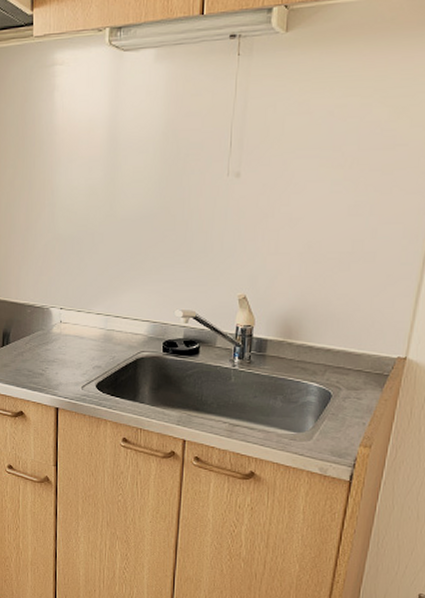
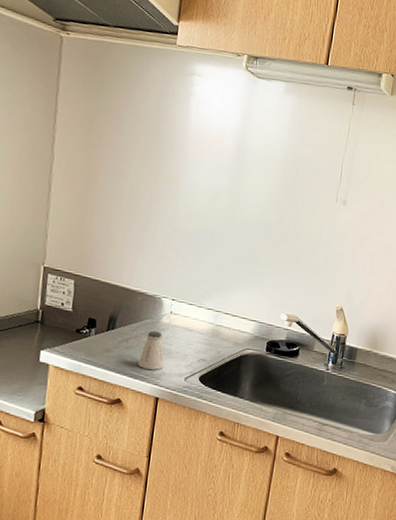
saltshaker: none [35,342,60,380] -> present [138,330,164,370]

